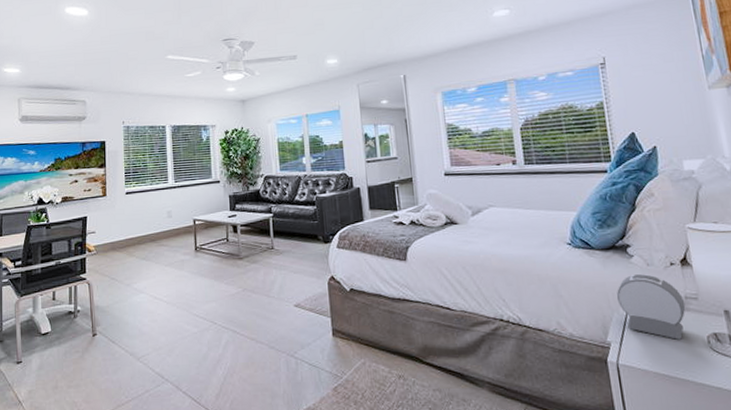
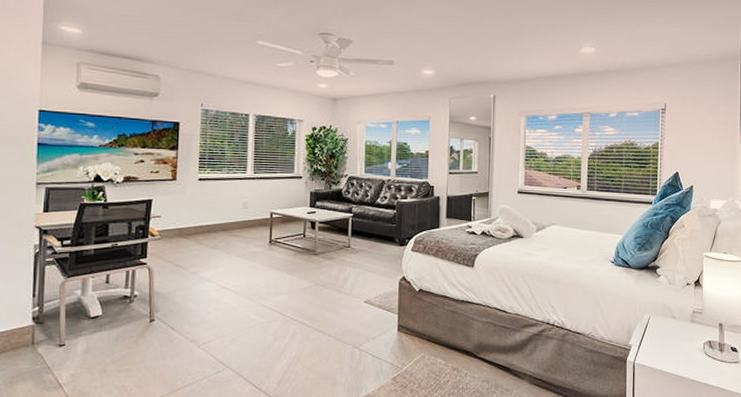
alarm clock: present [617,273,686,340] -> none [643,290,692,345]

